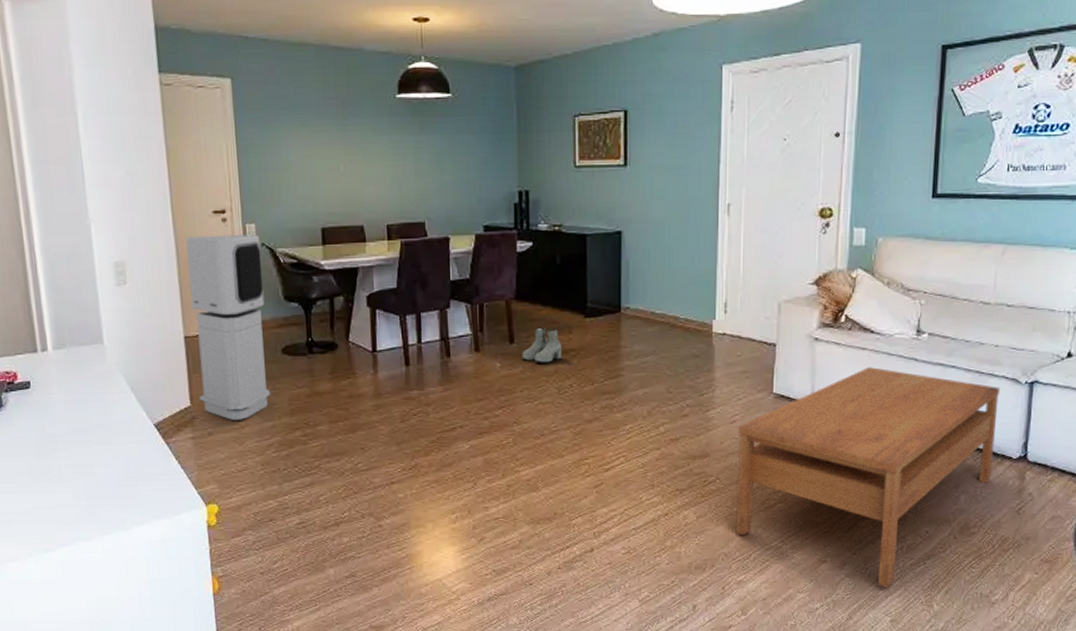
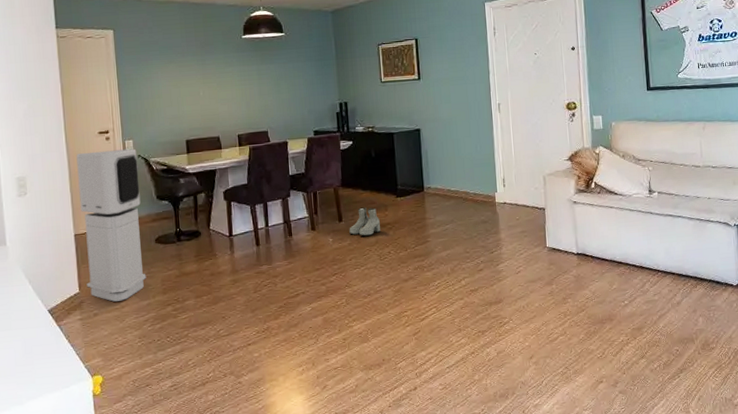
coffee table: present [736,367,1001,588] -> none [523,221,720,400]

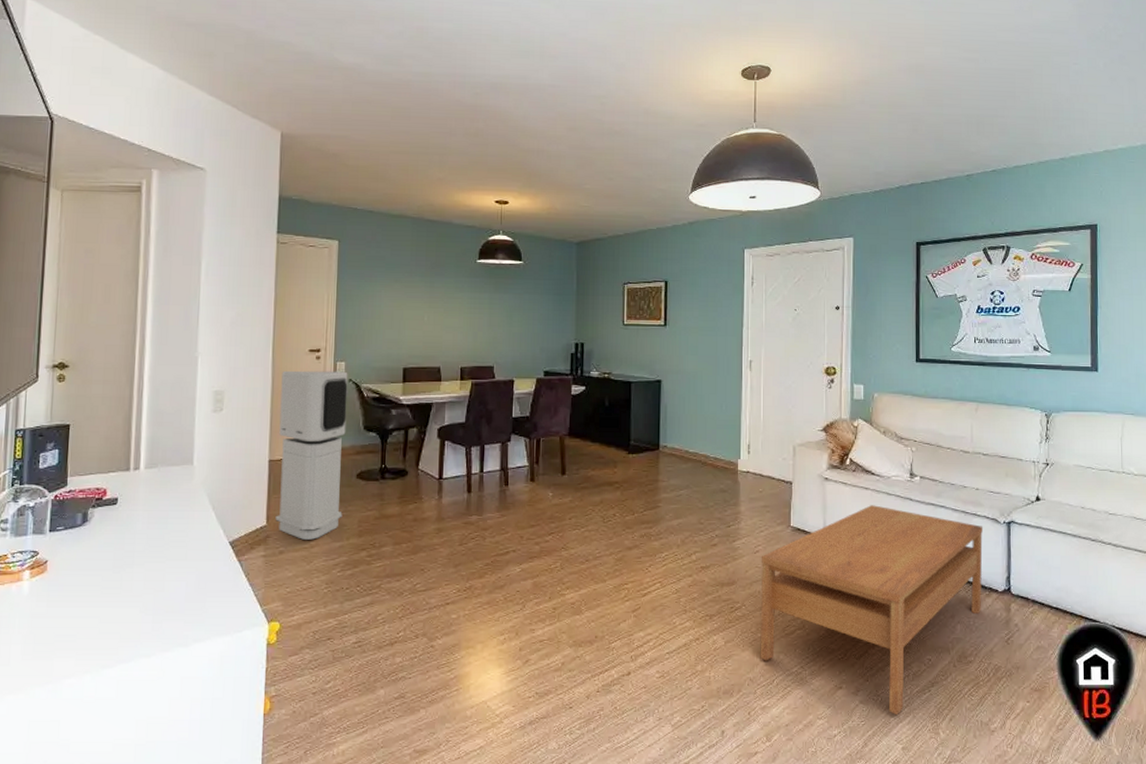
boots: present [349,207,380,236] -> none [572,461,607,494]
coffee table: none [523,221,720,400] -> present [760,505,984,714]

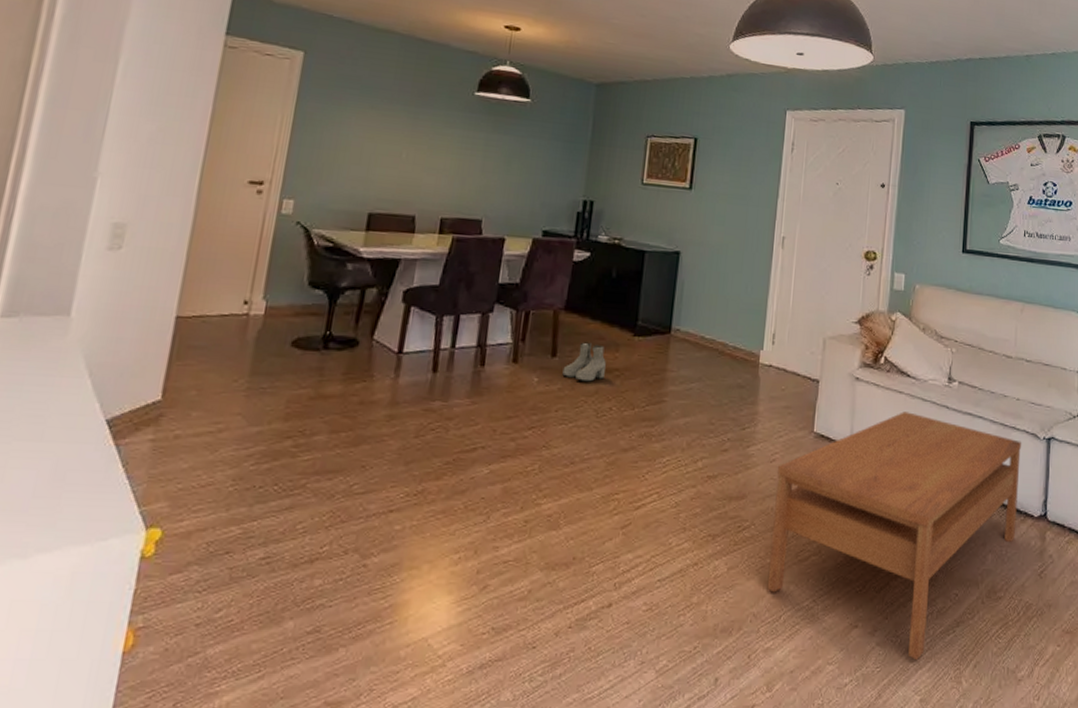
air purifier: present [275,370,349,540] -> none [174,204,297,422]
boots: none [572,461,607,494] -> present [562,342,606,382]

